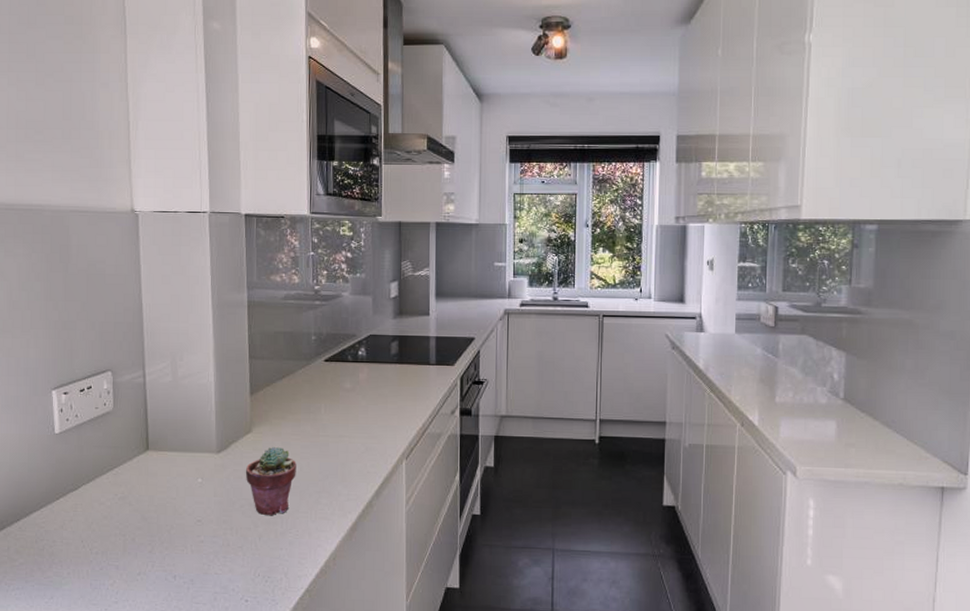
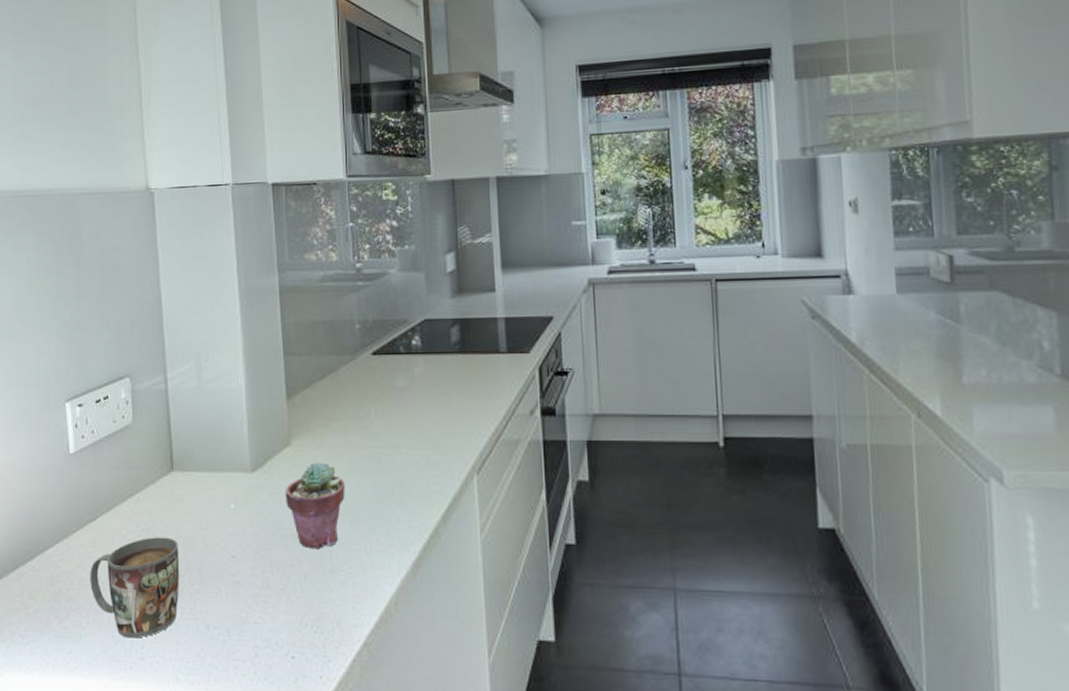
mug: none [71,504,152,586] -> present [90,537,180,638]

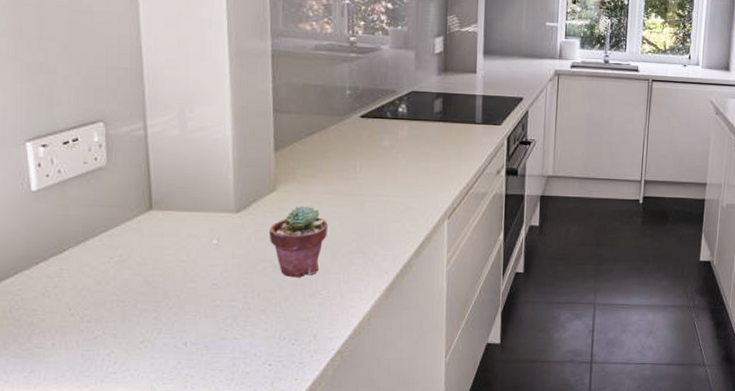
mug: present [90,537,180,638] -> none [56,268,157,356]

